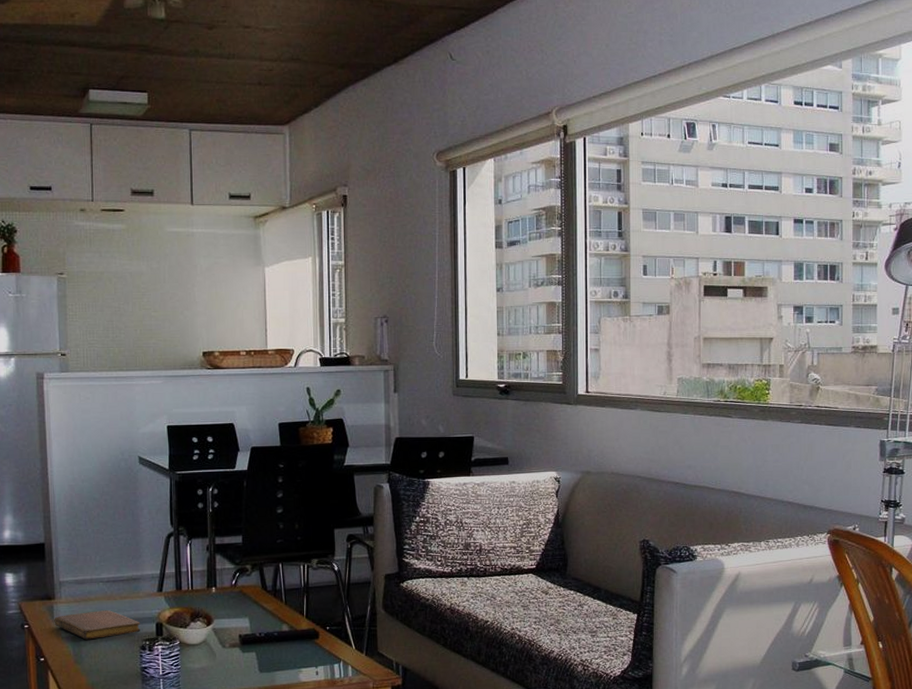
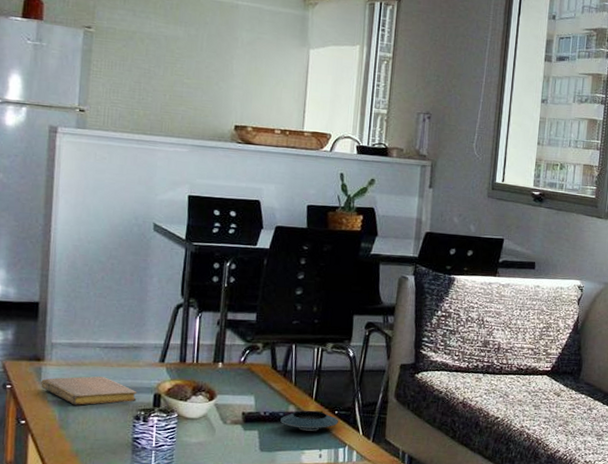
saucer: none [275,629,331,649] -> present [280,411,338,431]

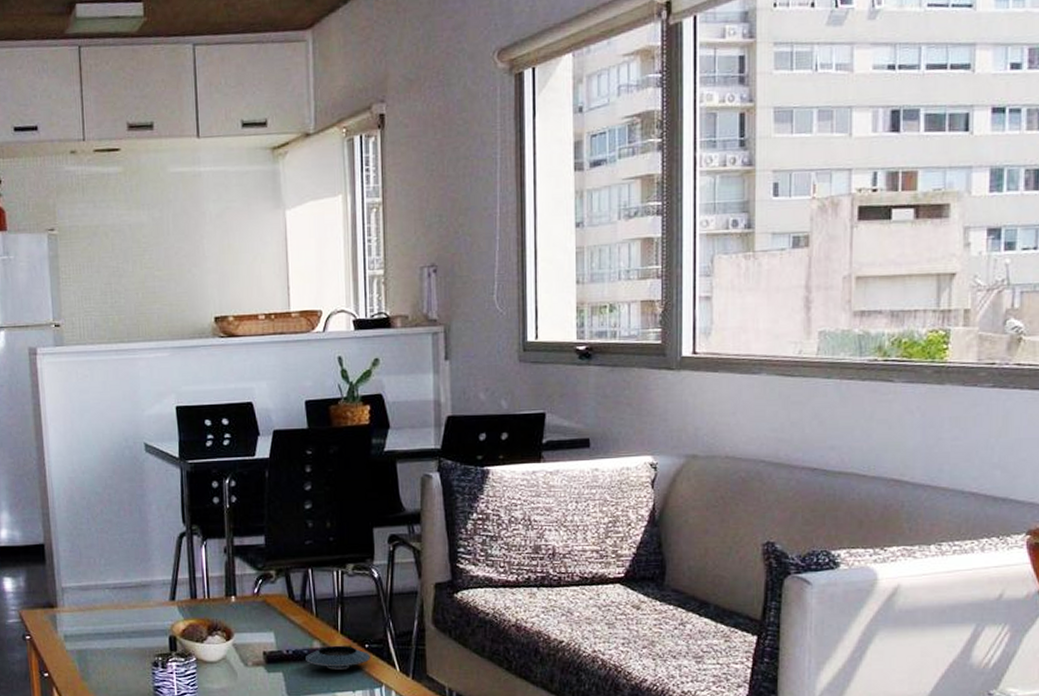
notebook: present [40,376,137,406] -> none [57,621,152,654]

